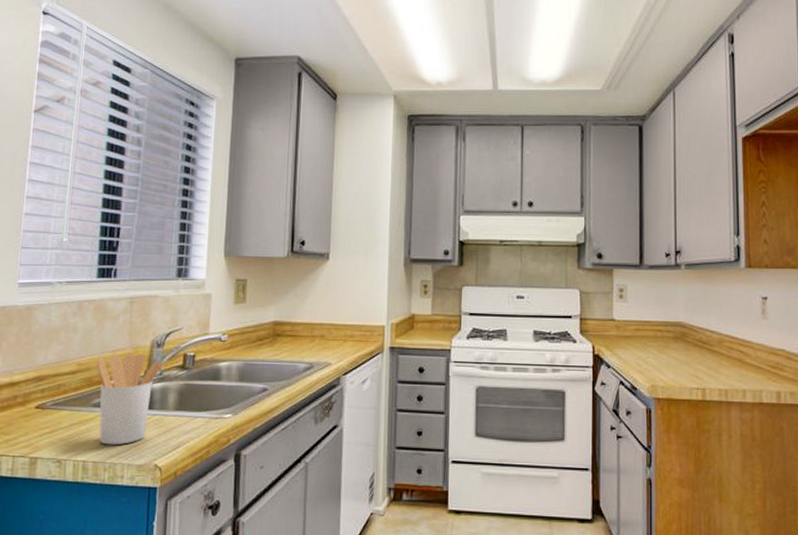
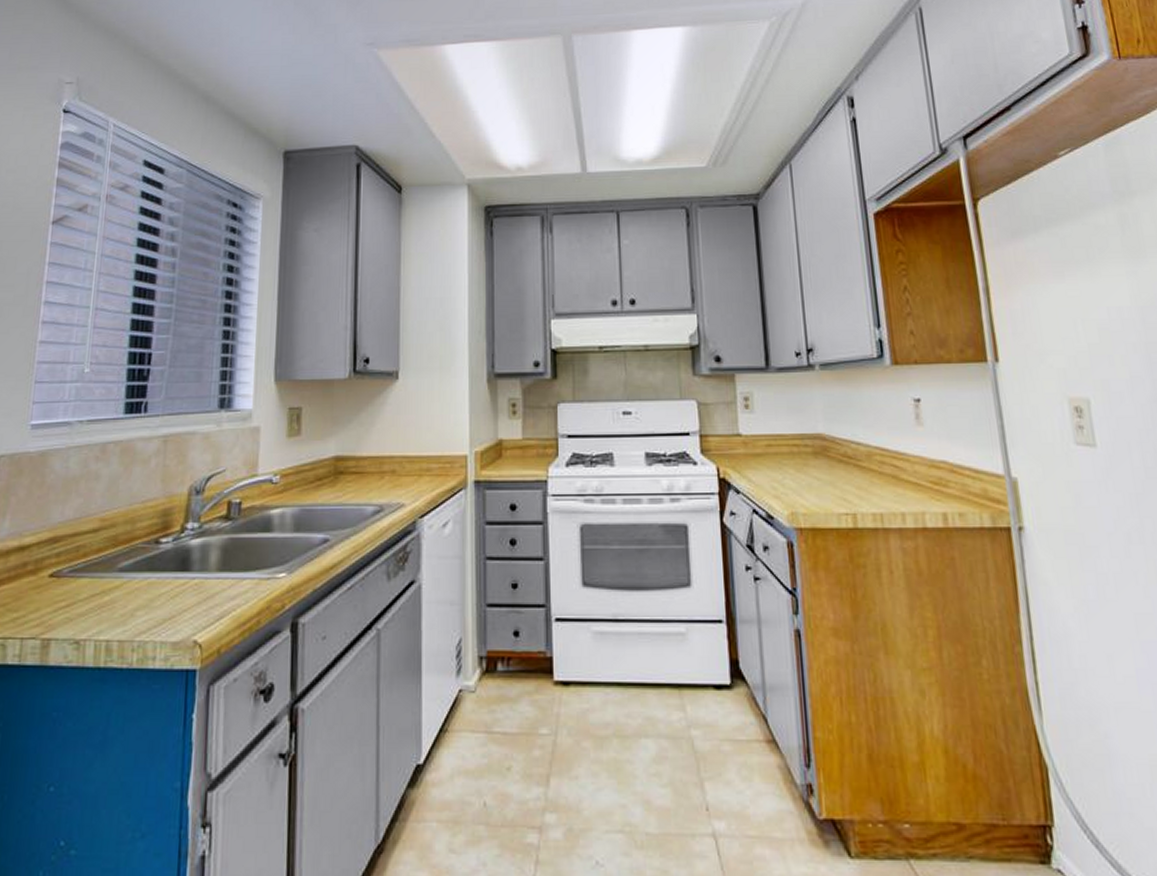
utensil holder: present [96,354,162,445] -> none [123,504,202,619]

